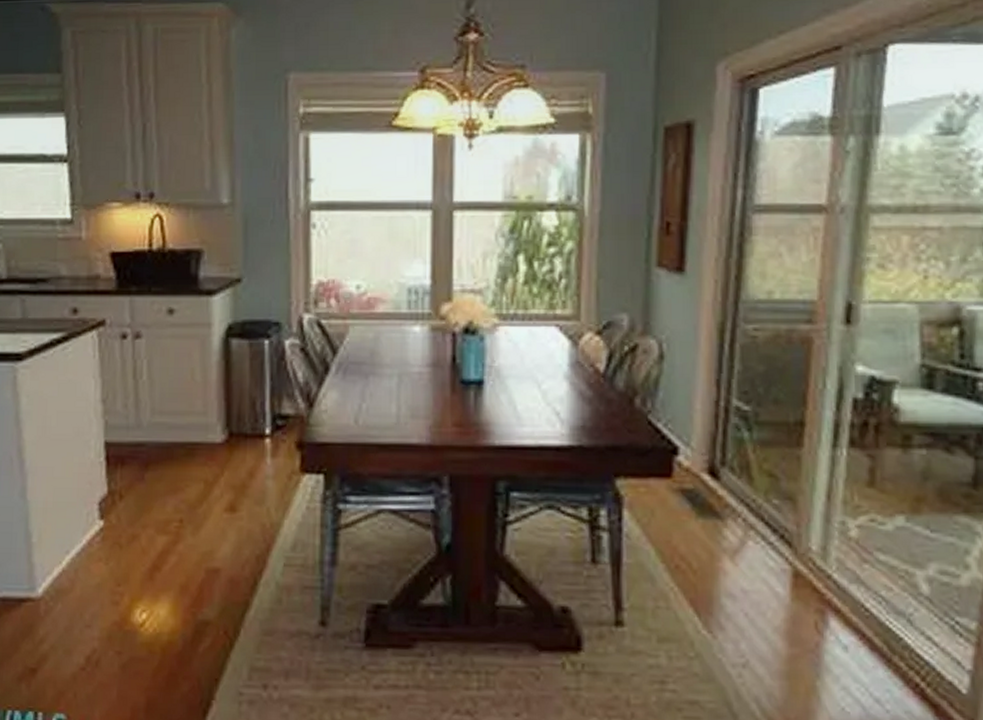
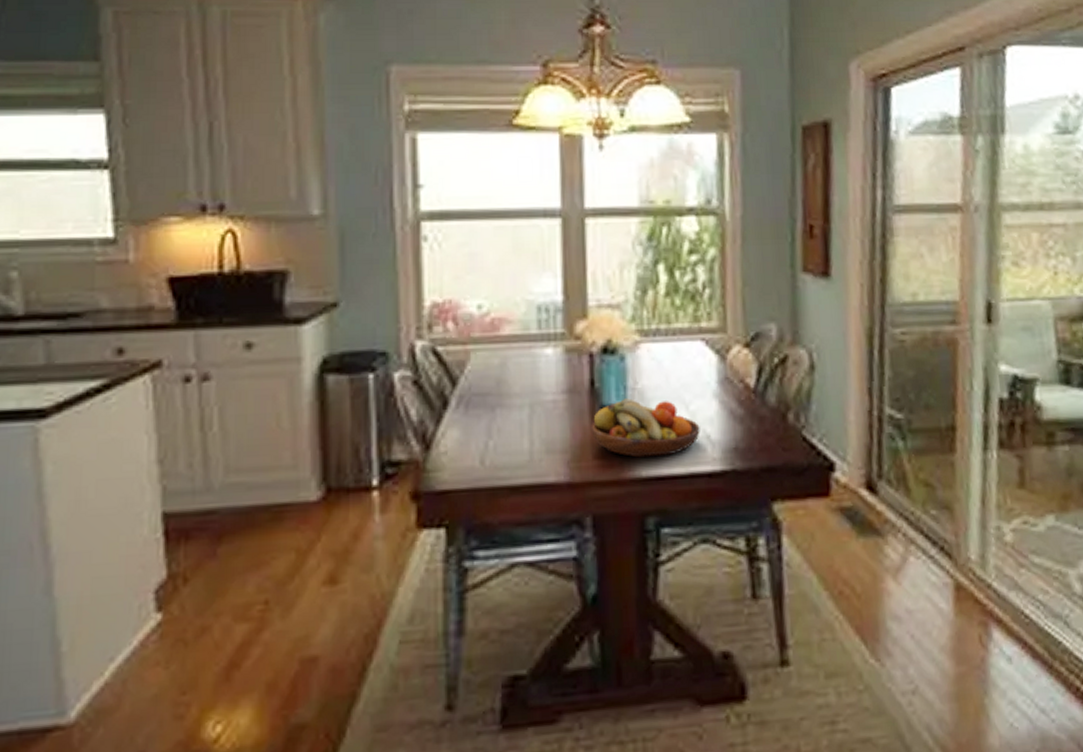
fruit bowl: none [452,375,550,429] -> present [592,398,700,458]

